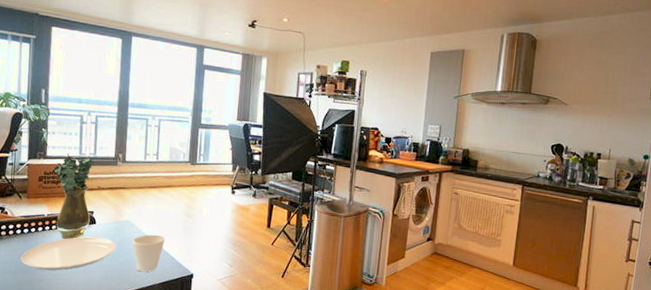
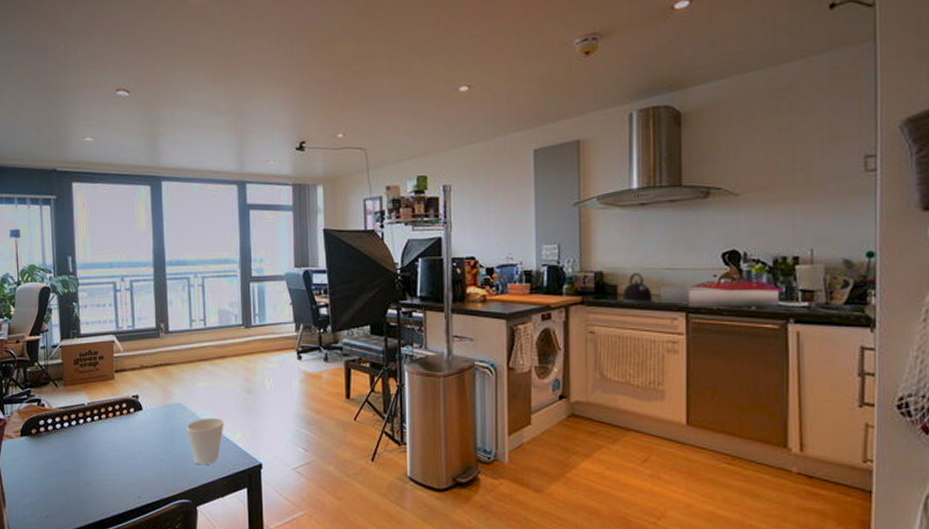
plate: present [21,236,117,271] -> none [63,426,169,471]
vase: present [53,153,94,239] -> none [89,328,136,431]
kettle: none [480,152,502,178] -> present [623,272,653,306]
dish rack: none [505,164,589,187] -> present [659,280,785,307]

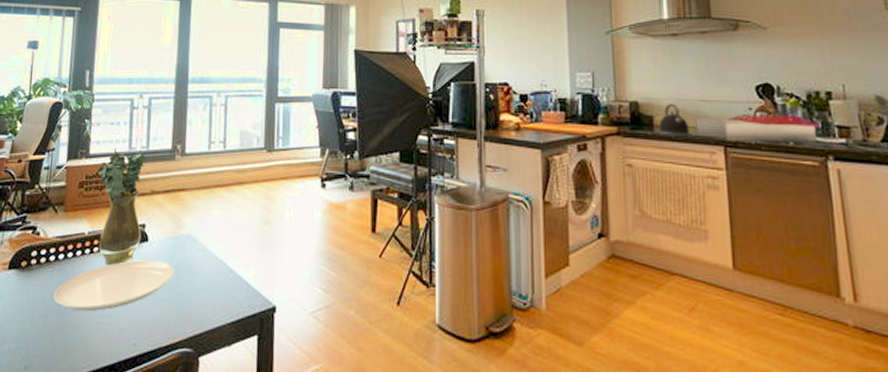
plate: none [63,426,169,471] -> present [53,260,175,312]
vase: none [89,328,136,431] -> present [97,148,147,265]
cup: present [186,417,224,465] -> none [194,251,237,307]

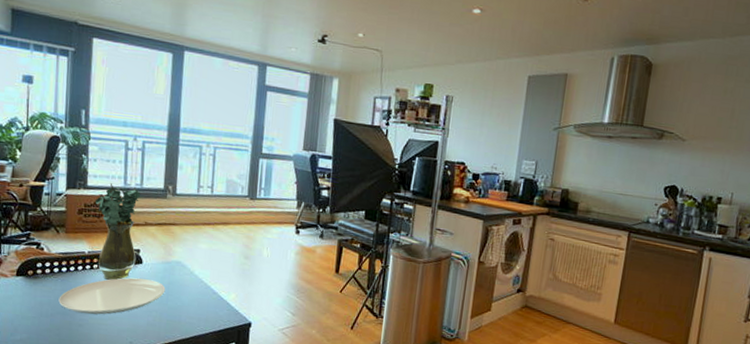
kettle: present [659,103,690,139] -> none [581,193,606,223]
dish rack: present [695,114,821,143] -> none [610,208,707,236]

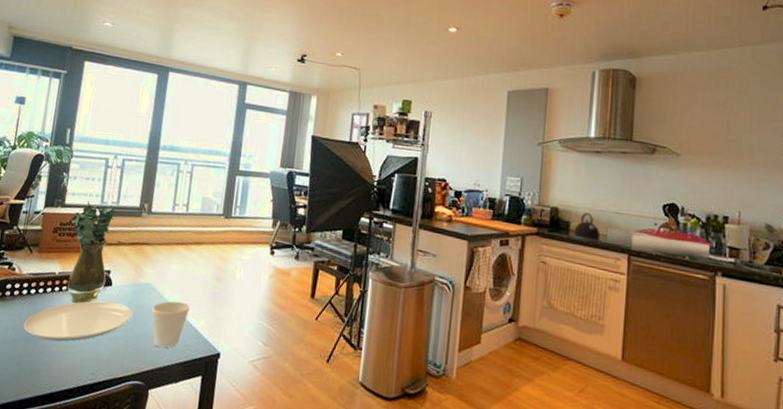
cup: none [183,277,220,319] -> present [151,301,190,348]
kettle: none [581,193,606,223] -> present [574,212,601,244]
dish rack: none [610,208,707,236] -> present [606,228,715,259]

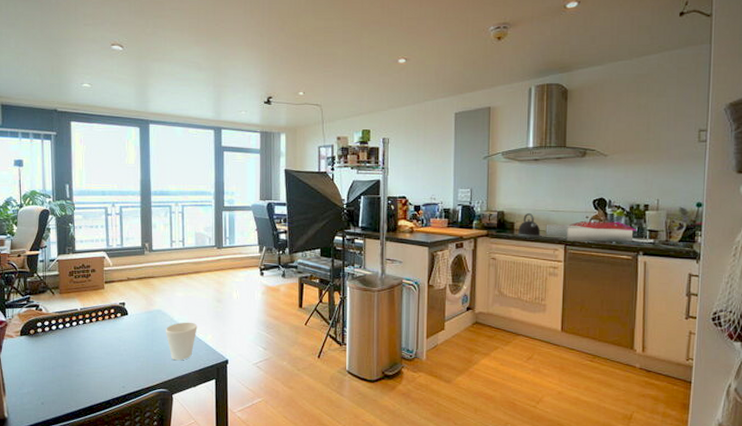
plate: present [23,301,133,342] -> none [58,328,150,365]
vase: present [67,201,117,304] -> none [83,246,122,332]

